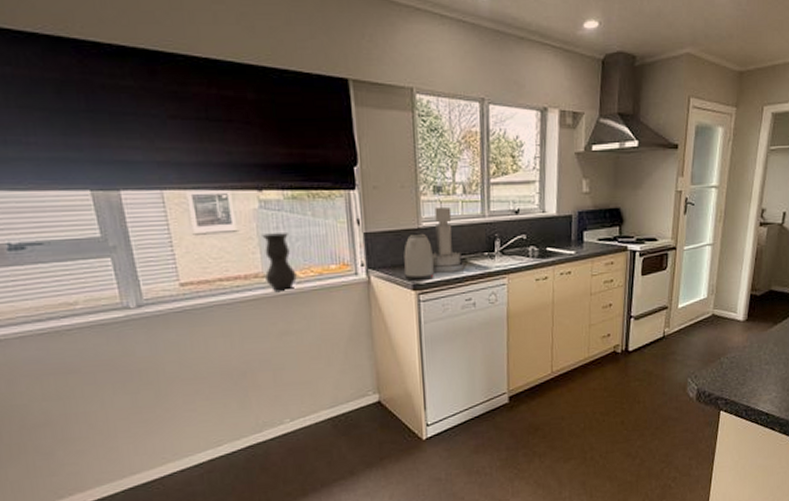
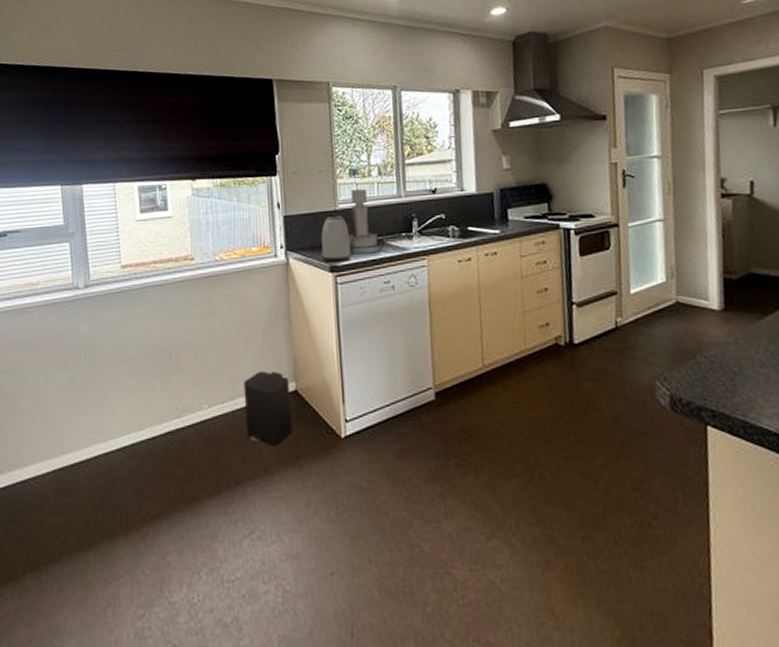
vase: present [262,233,297,291] -> none [193,217,221,273]
pedal bin: none [326,385,376,451] -> present [243,371,293,446]

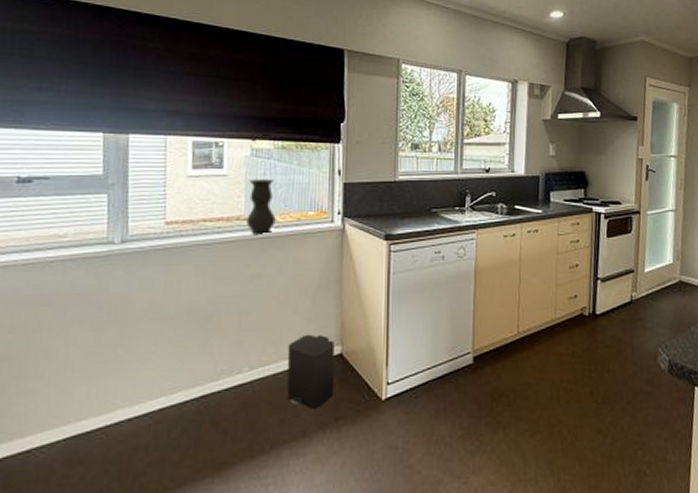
vase: none [193,217,221,273] -> present [246,179,276,234]
kettle: present [321,215,351,264] -> none [378,186,406,232]
paper towel holder: present [348,189,382,255] -> none [405,163,436,225]

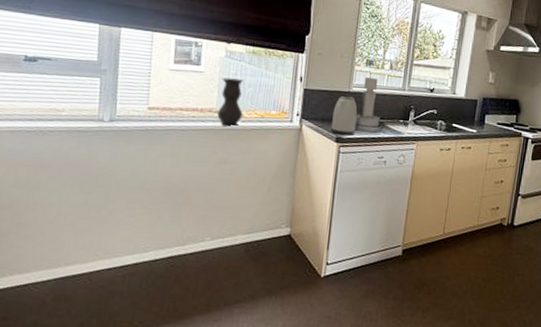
pedal bin: present [287,334,335,409] -> none [241,215,285,278]
kettle: none [378,186,406,232] -> present [331,95,358,136]
paper towel holder: none [405,163,436,225] -> present [354,77,382,133]

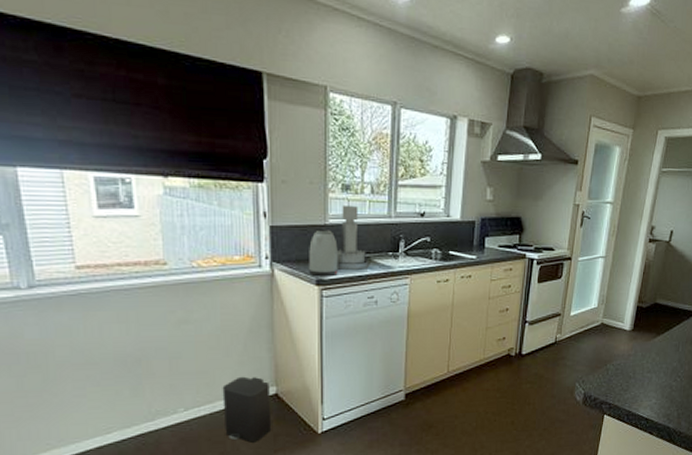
vase: present [217,77,245,126] -> none [165,221,199,279]
pedal bin: none [241,215,285,278] -> present [222,376,272,443]

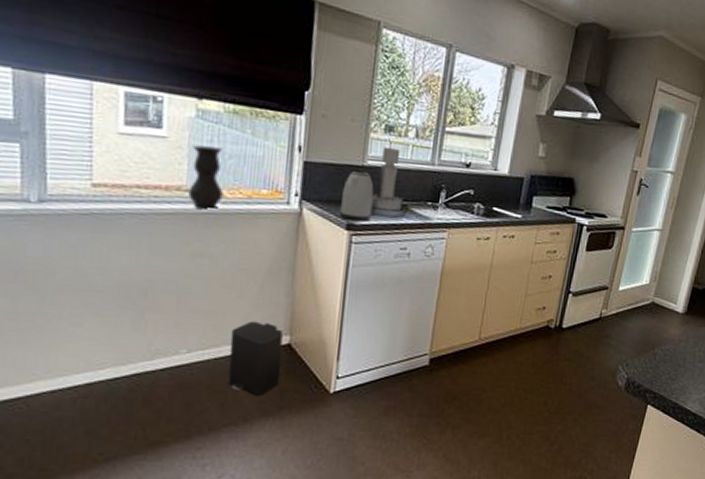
vase: none [165,221,199,279] -> present [188,145,224,210]

